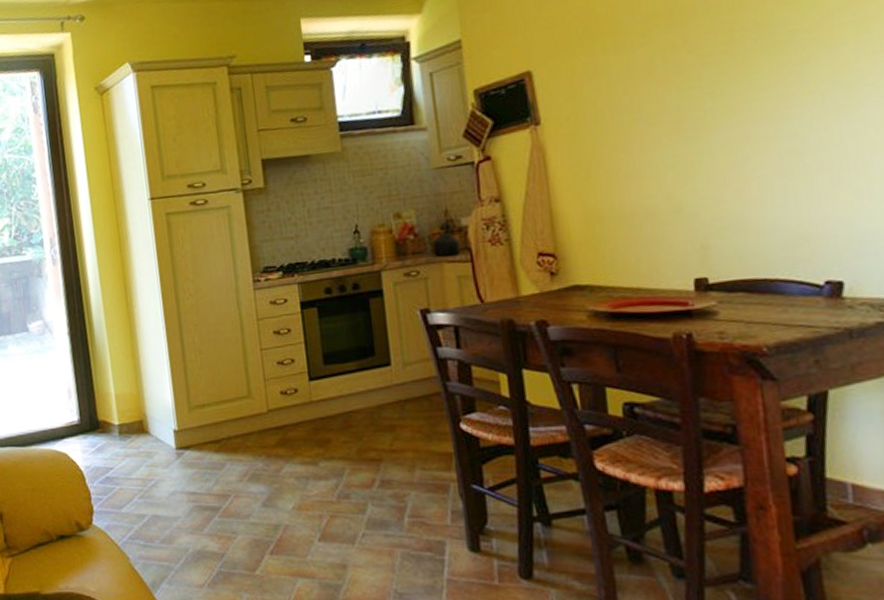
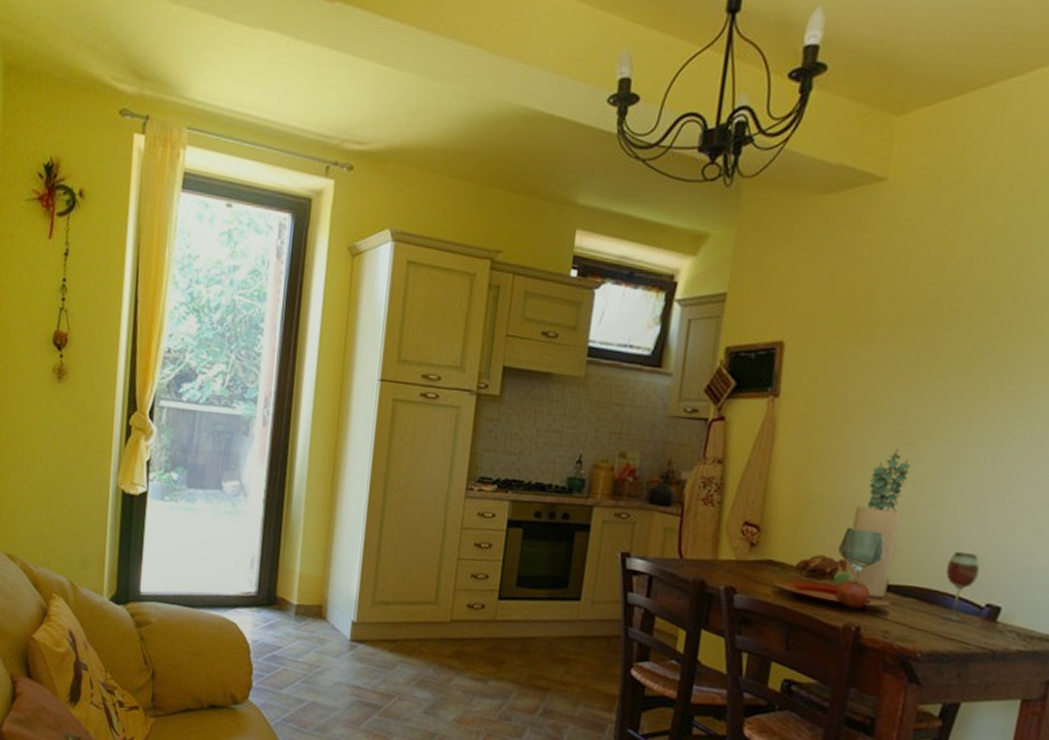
bread loaf: none [603,268,660,296] -> present [795,554,848,581]
wine glass: none [644,232,697,309] -> present [834,527,885,604]
fruit: none [648,279,694,317] -> present [833,571,871,610]
vase: none [652,146,710,303] -> present [845,449,910,600]
wineglass: none [768,233,808,308] -> present [940,551,980,623]

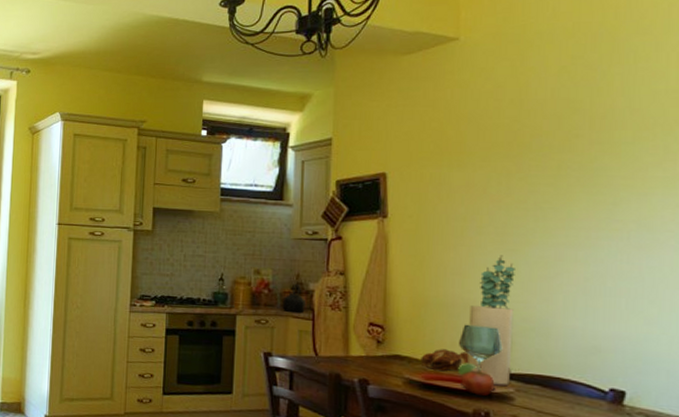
wineglass: present [940,551,980,623] -> none [564,341,598,407]

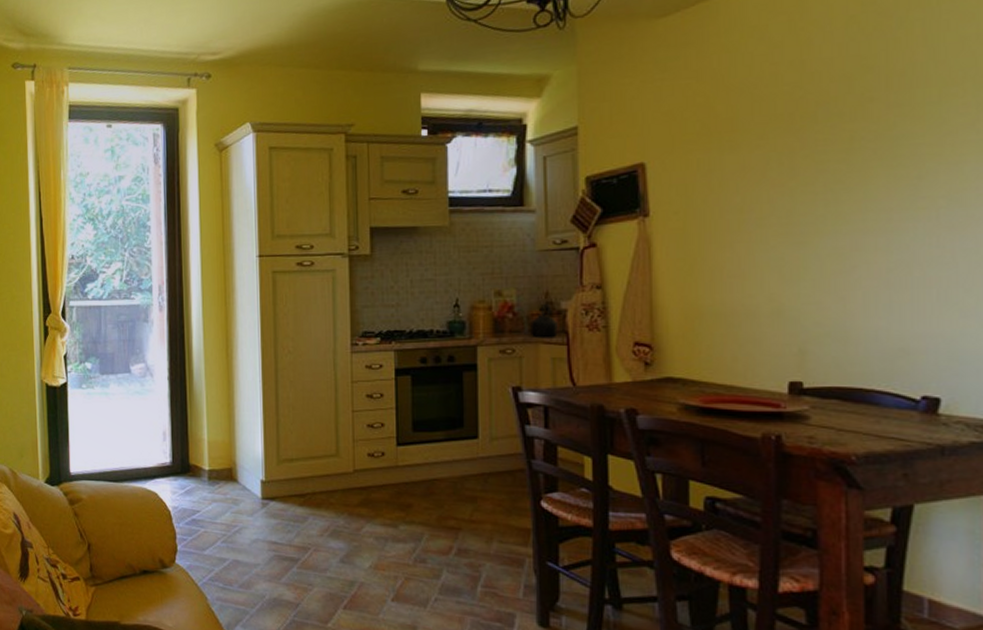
bread loaf: present [420,349,470,372] -> none [697,366,755,392]
wine glass: present [458,324,503,391] -> none [740,334,793,410]
fruit: present [458,363,495,397] -> none [742,380,786,418]
vase: present [468,255,515,388] -> none [752,249,805,405]

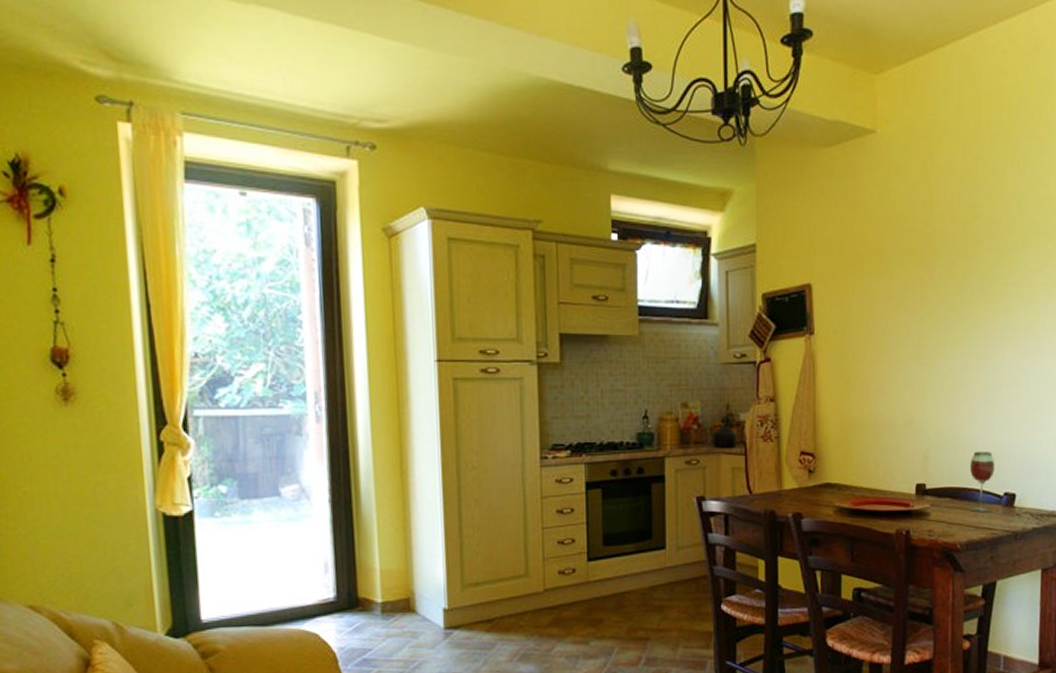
wineglass: none [866,344,906,420] -> present [969,451,995,513]

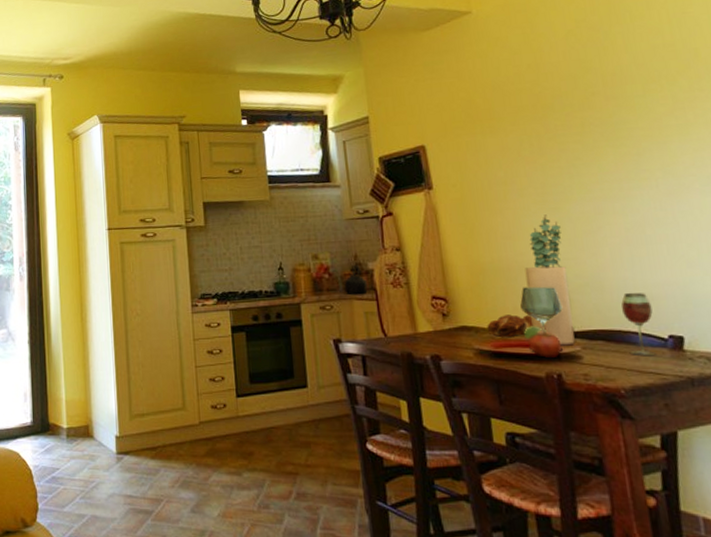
bread loaf: none [849,472,892,495] -> present [487,314,534,338]
wine glass: none [881,443,920,509] -> present [519,286,564,352]
fruit: none [882,483,914,516] -> present [524,326,562,359]
vase: none [890,369,929,504] -> present [525,214,575,347]

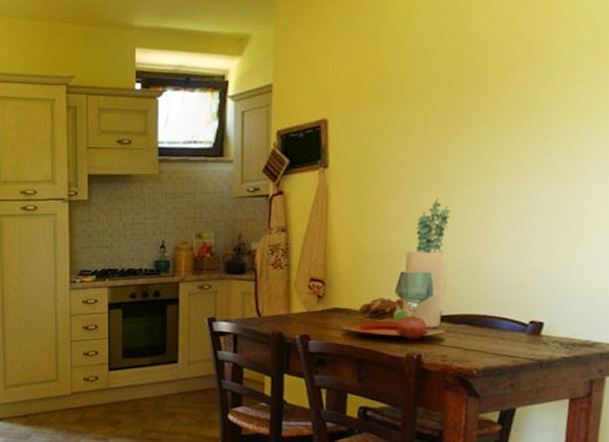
wineglass: present [620,292,656,356] -> none [490,279,521,340]

